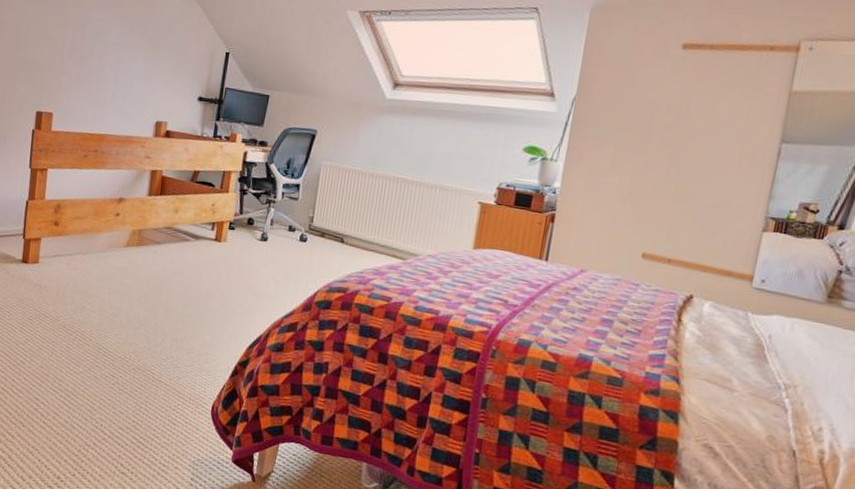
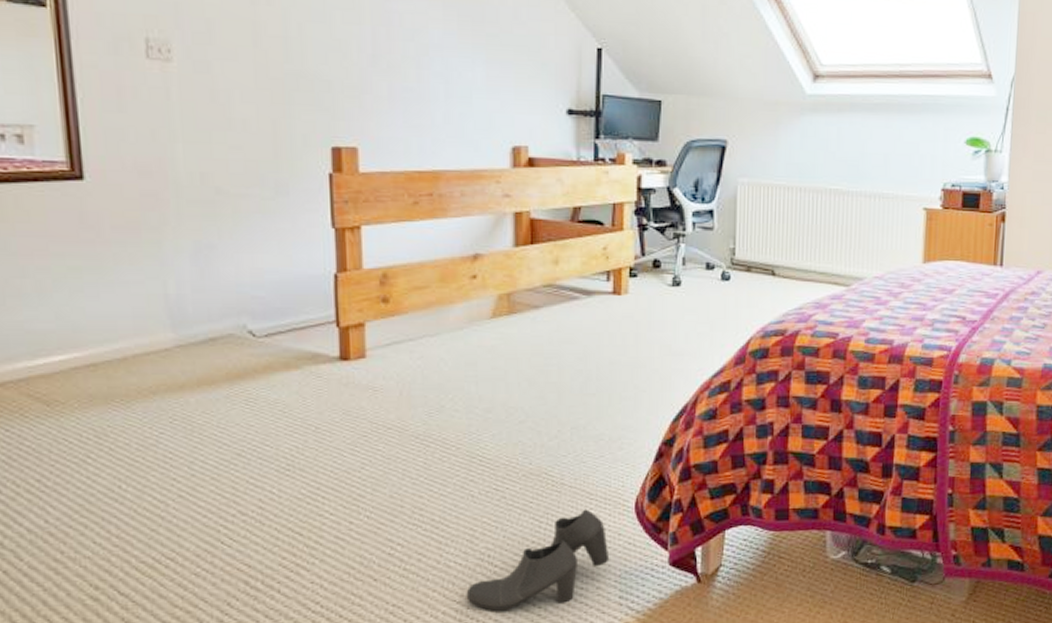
shoe: none [82,403,188,474] -> present [466,509,610,611]

